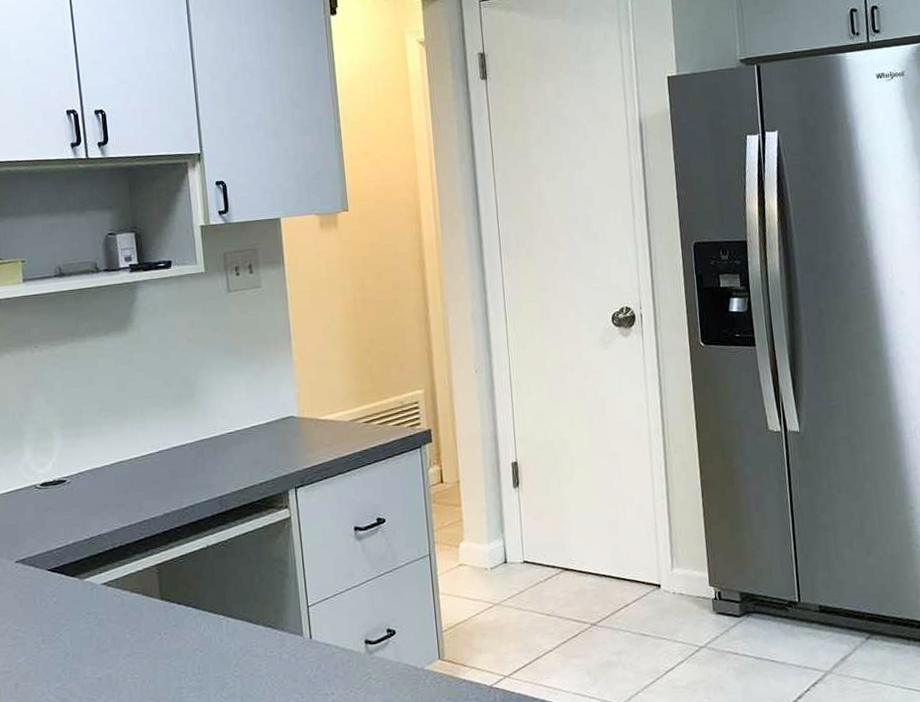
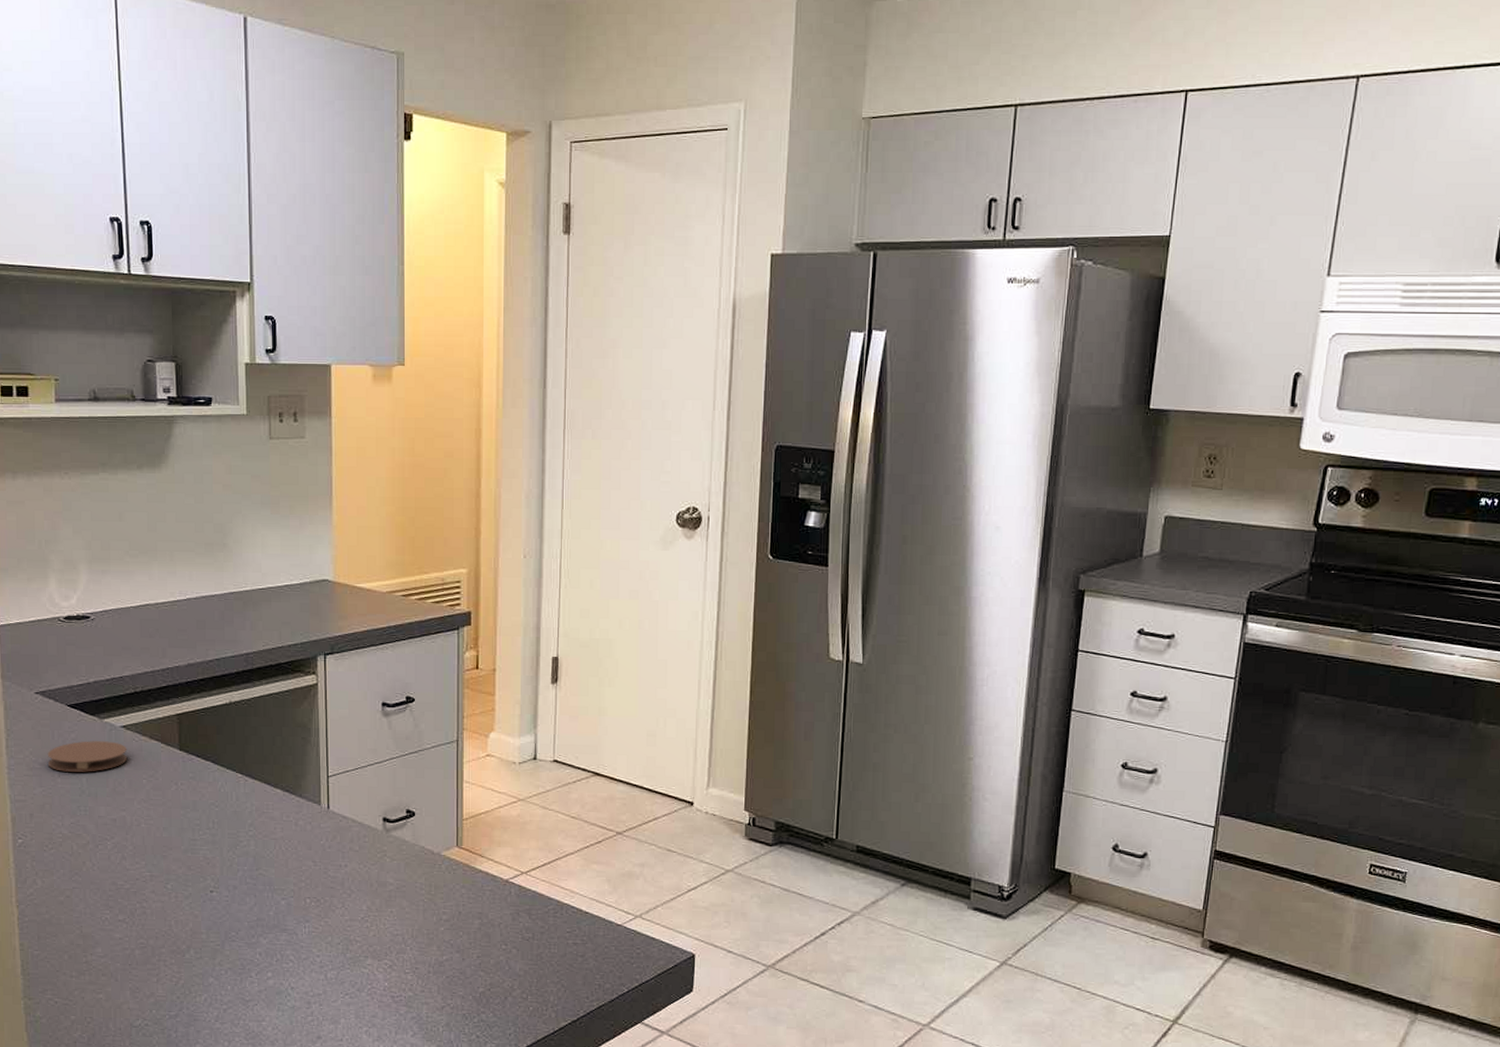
coaster: none [30,600,110,637] -> present [47,741,128,772]

